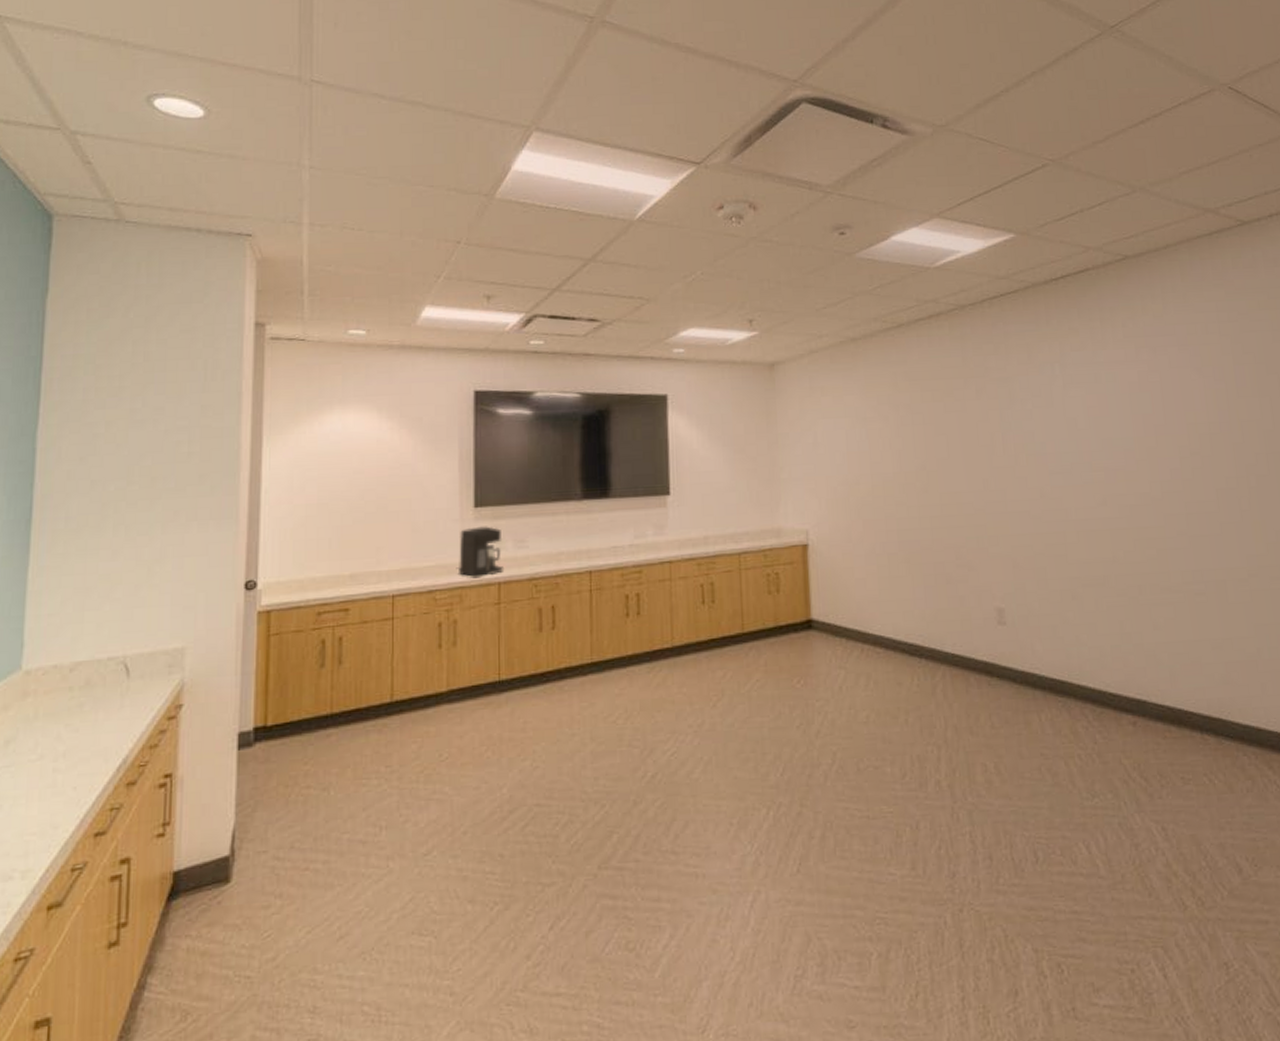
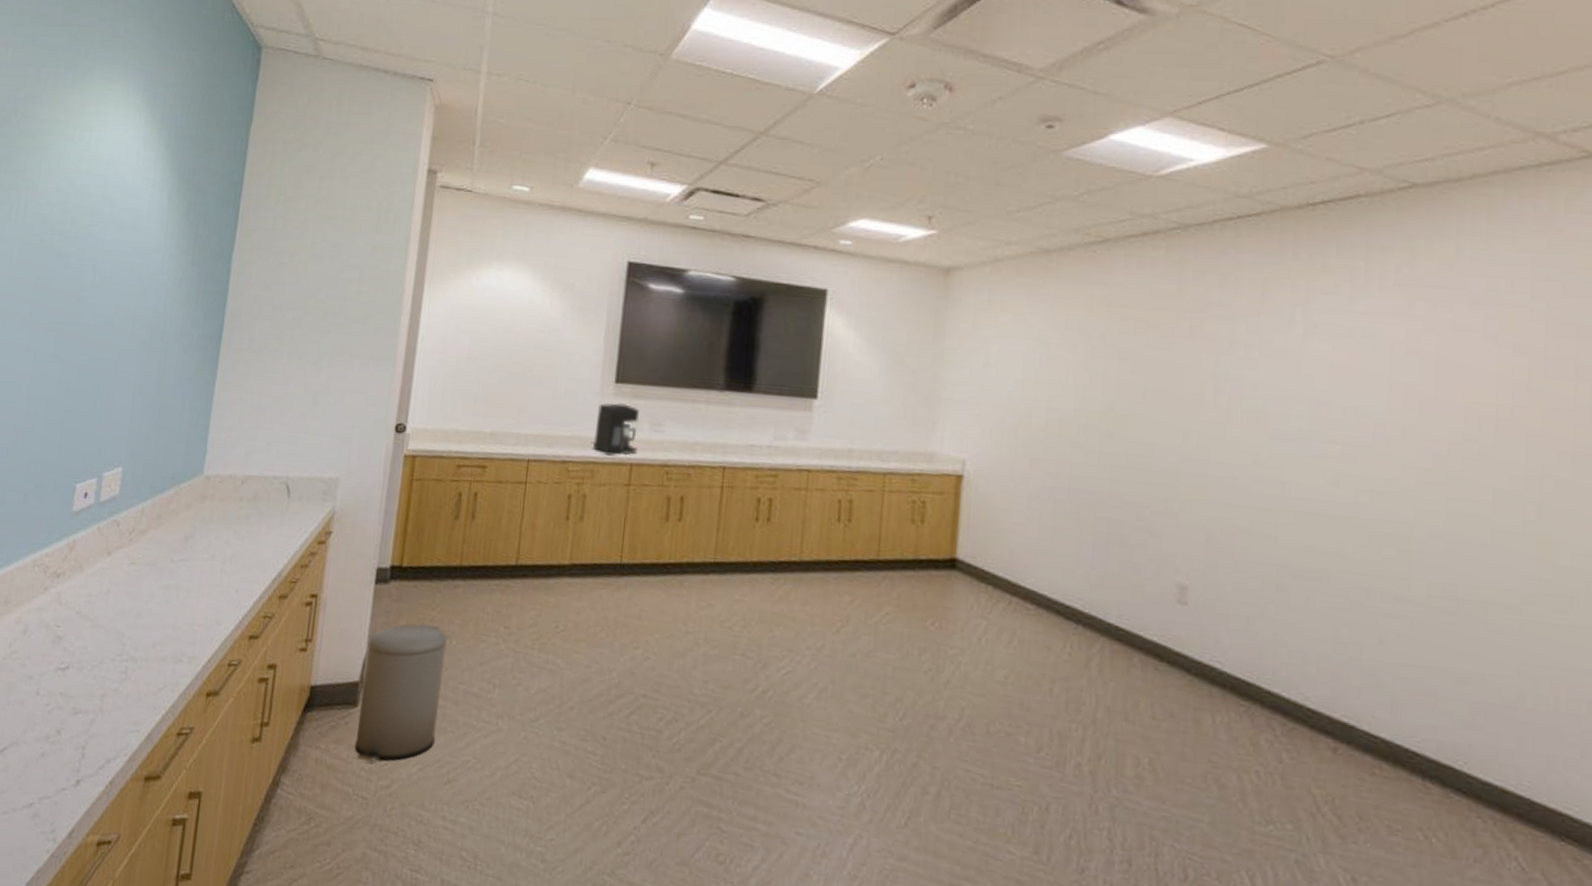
pedal bin: none [231,778,324,938] -> present [354,623,447,762]

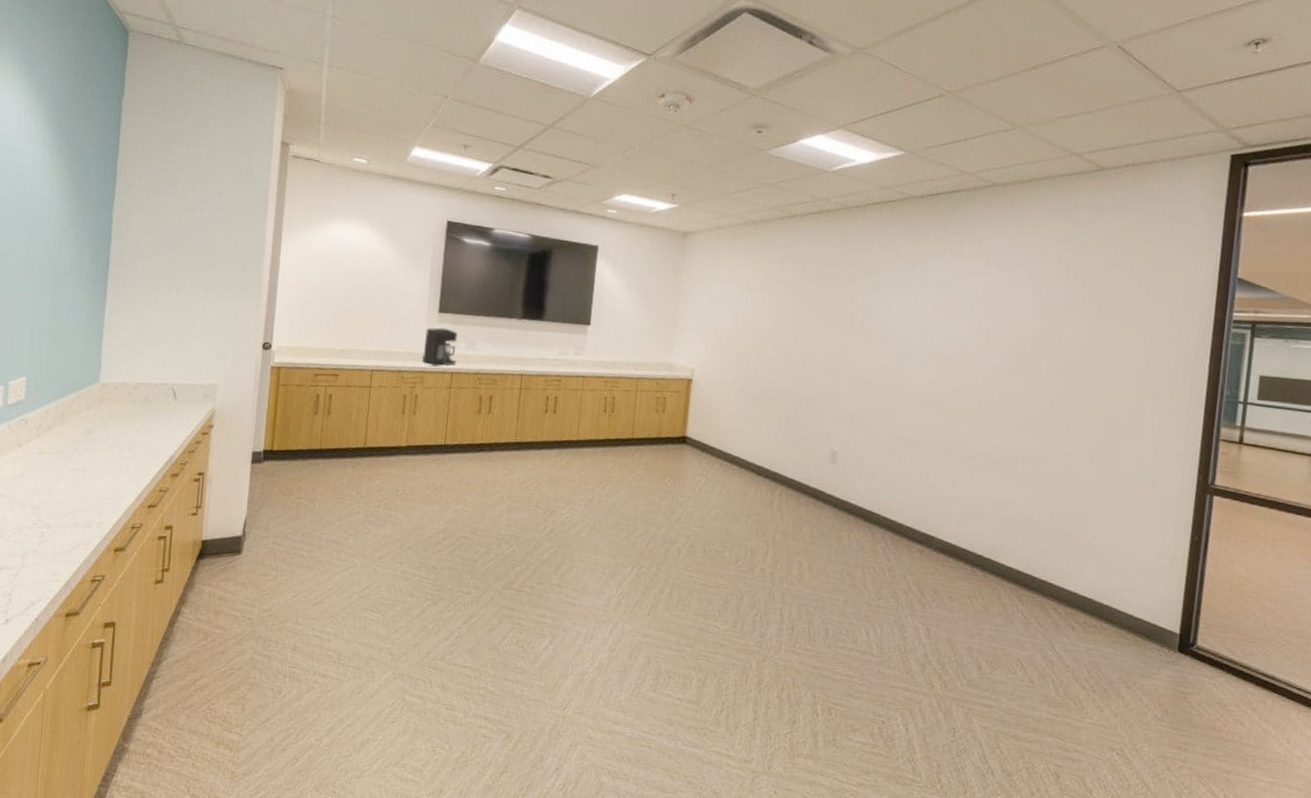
pedal bin: present [354,623,447,762] -> none [240,491,311,593]

